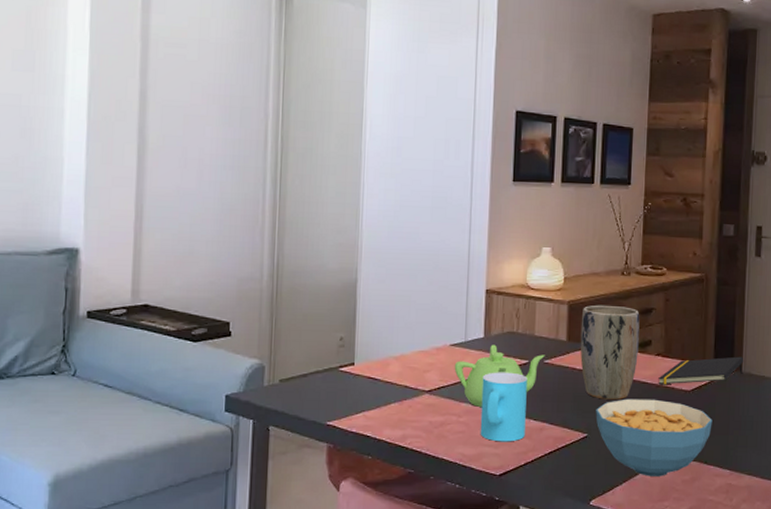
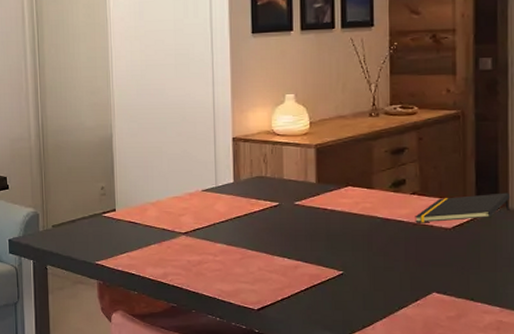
teapot: present [454,344,545,408] -> none [207,189,295,248]
cup: present [480,372,527,442] -> none [235,214,280,279]
plant pot: present [580,304,640,400] -> none [329,146,392,238]
cereal bowl: present [596,398,713,476] -> none [350,237,478,313]

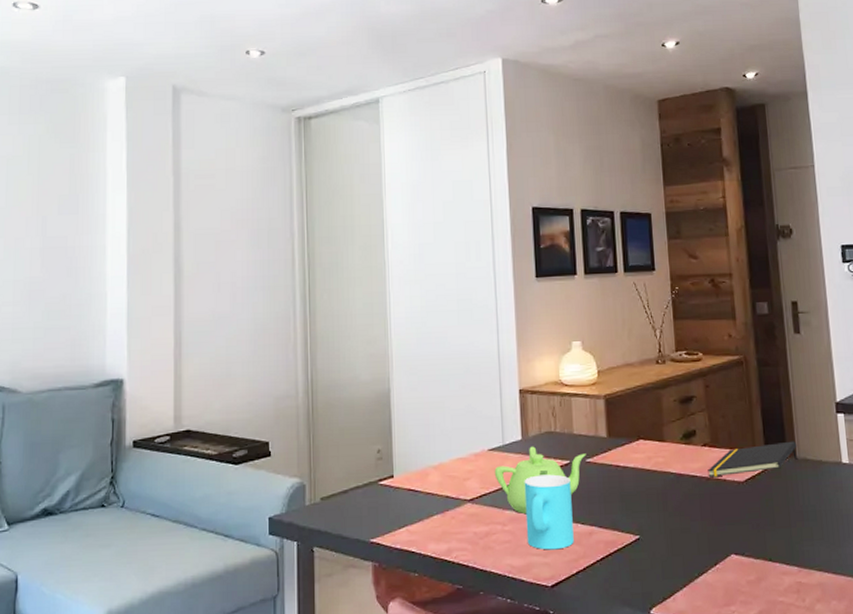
teapot: none [207,189,295,248] -> present [494,446,586,515]
cup: none [235,214,280,279] -> present [524,474,574,550]

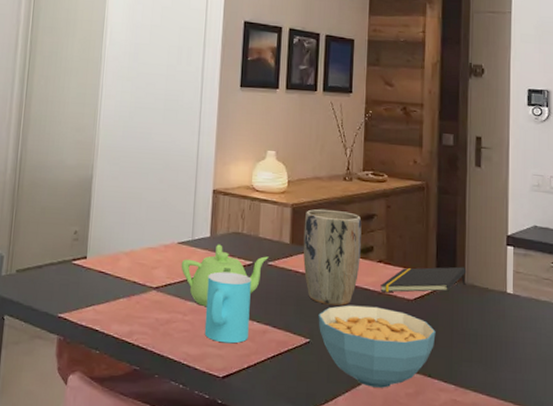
plant pot: none [619,396,684,497] -> present [303,208,362,306]
cereal bowl: none [645,493,772,579] -> present [318,305,436,388]

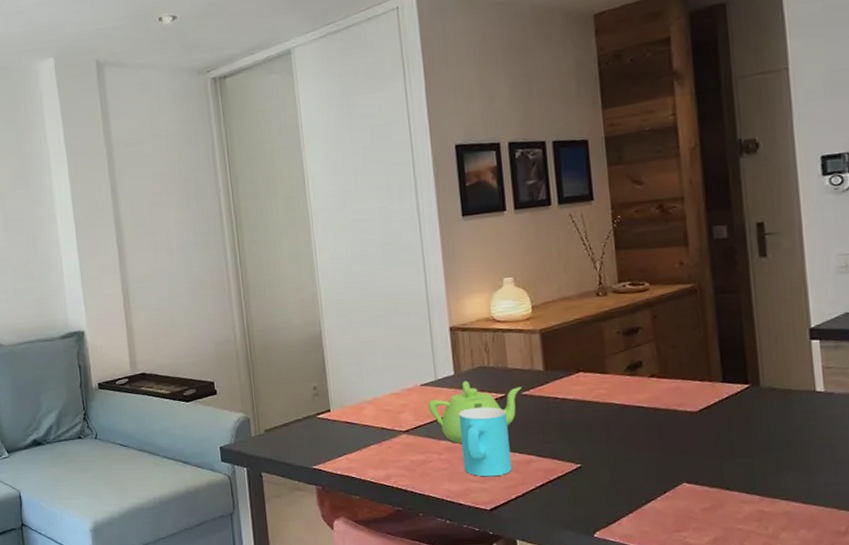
plant pot: present [303,208,362,306] -> none [556,329,629,428]
cereal bowl: present [318,305,436,388] -> none [587,423,730,506]
notepad: present [380,266,467,293] -> none [656,369,761,408]

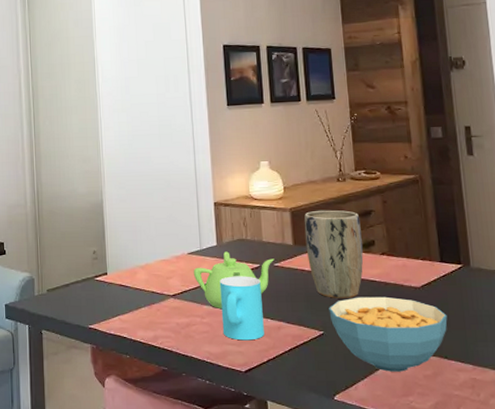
plant pot: none [556,329,629,428] -> present [304,210,364,298]
cereal bowl: none [587,423,730,506] -> present [329,296,448,372]

